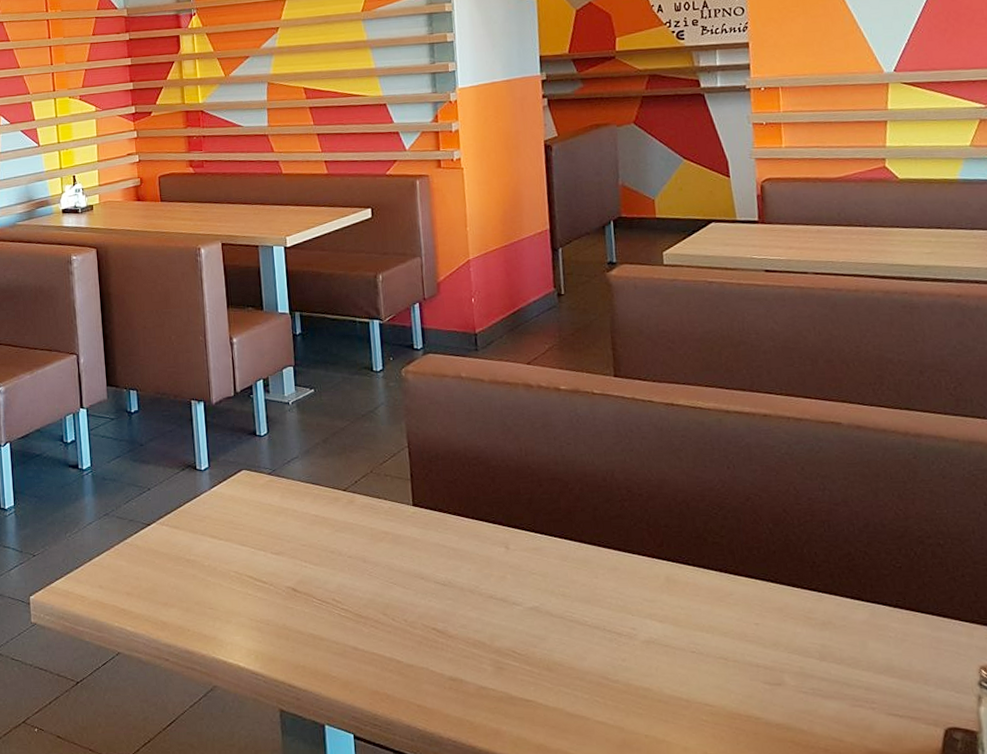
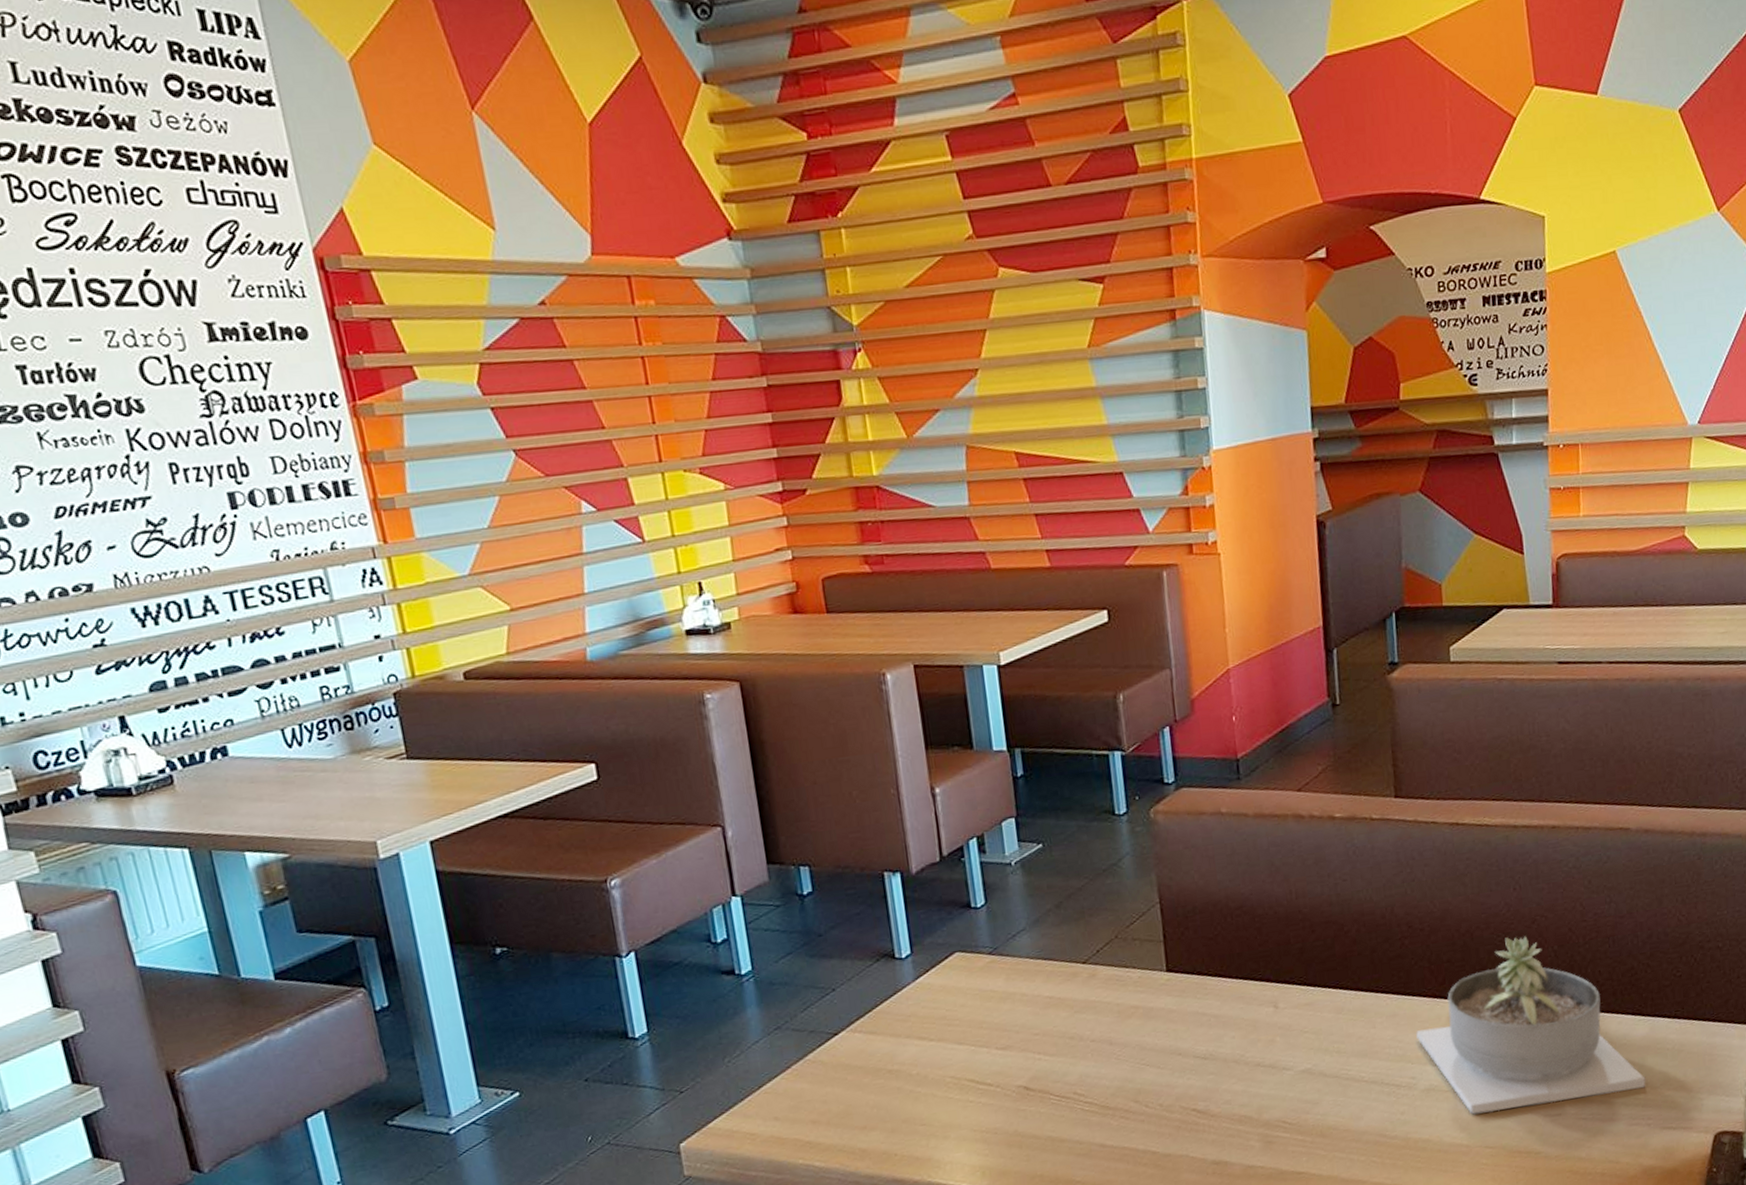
succulent planter: none [636,511,869,672] -> present [1416,936,1646,1115]

